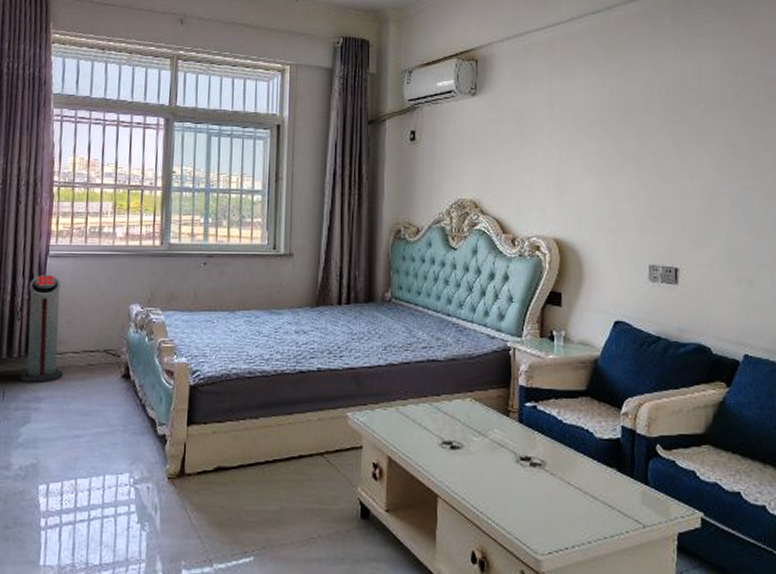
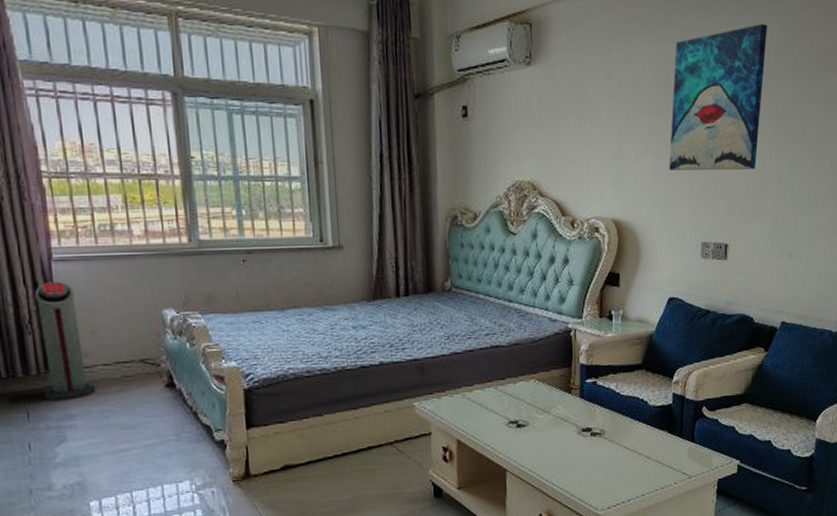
wall art: none [612,57,711,193] -> present [669,24,768,170]

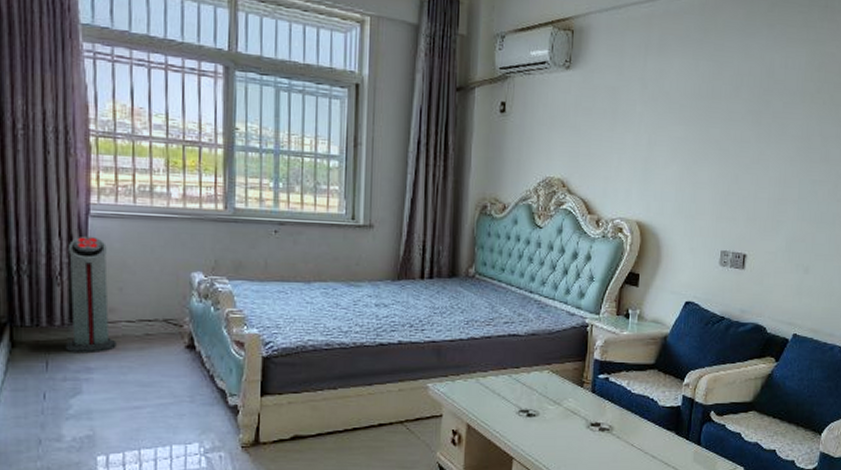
wall art: present [669,24,768,170] -> none [694,49,798,185]

